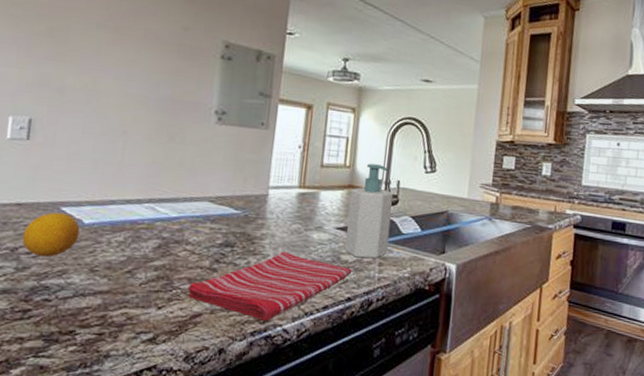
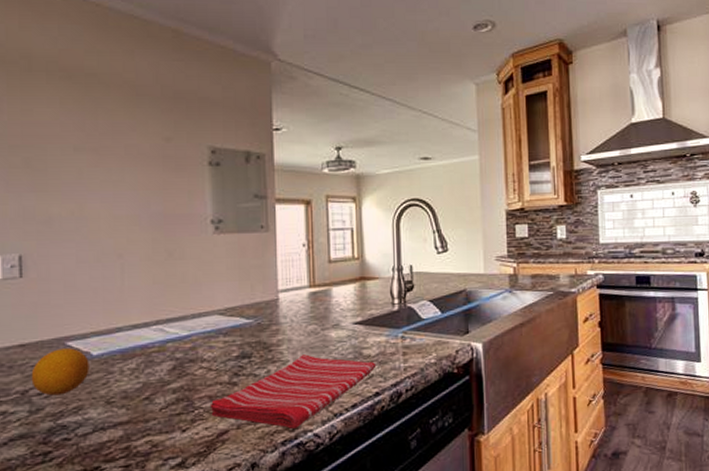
soap bottle: present [345,163,393,259] -> none [363,252,410,351]

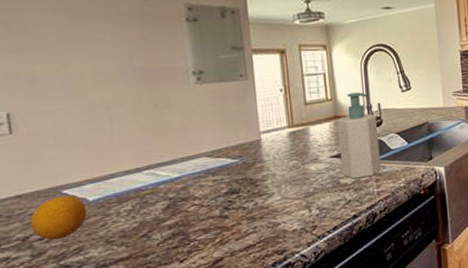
dish towel: present [209,354,377,429] -> none [204,187,353,252]
soap bottle: none [363,252,410,351] -> present [337,92,381,179]

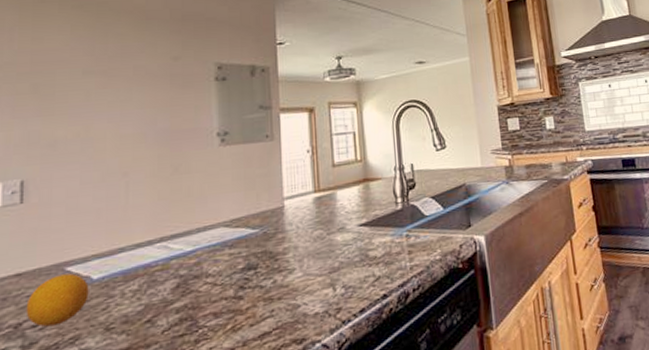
soap bottle: present [337,92,381,179] -> none [366,152,414,251]

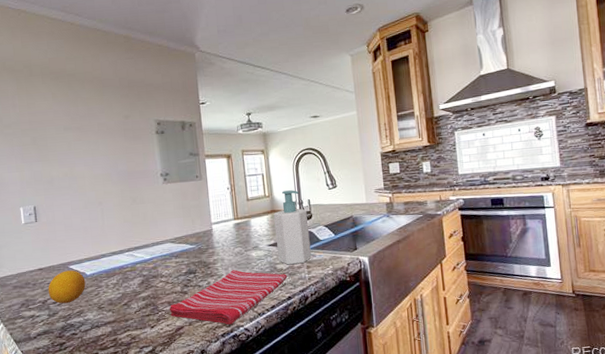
dish towel: none [214,261,383,341] -> present [169,270,288,325]
soap bottle: none [366,152,414,251] -> present [273,190,312,265]

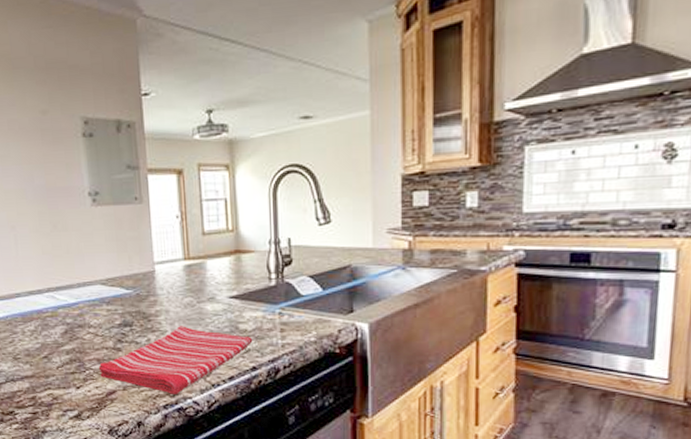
soap bottle: present [273,190,312,265] -> none [238,223,288,326]

